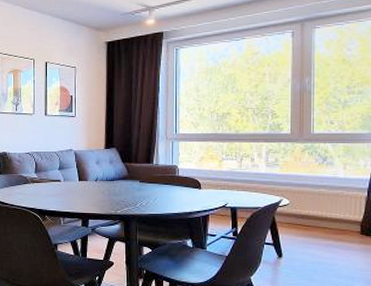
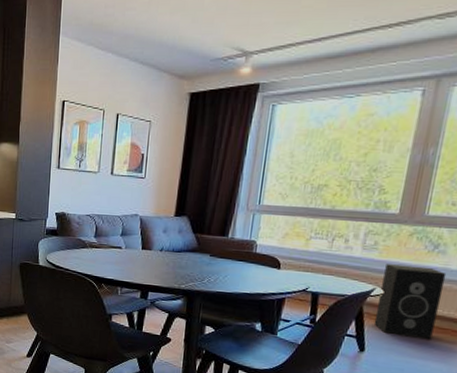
speaker: none [286,177,337,242] -> present [374,264,447,341]

